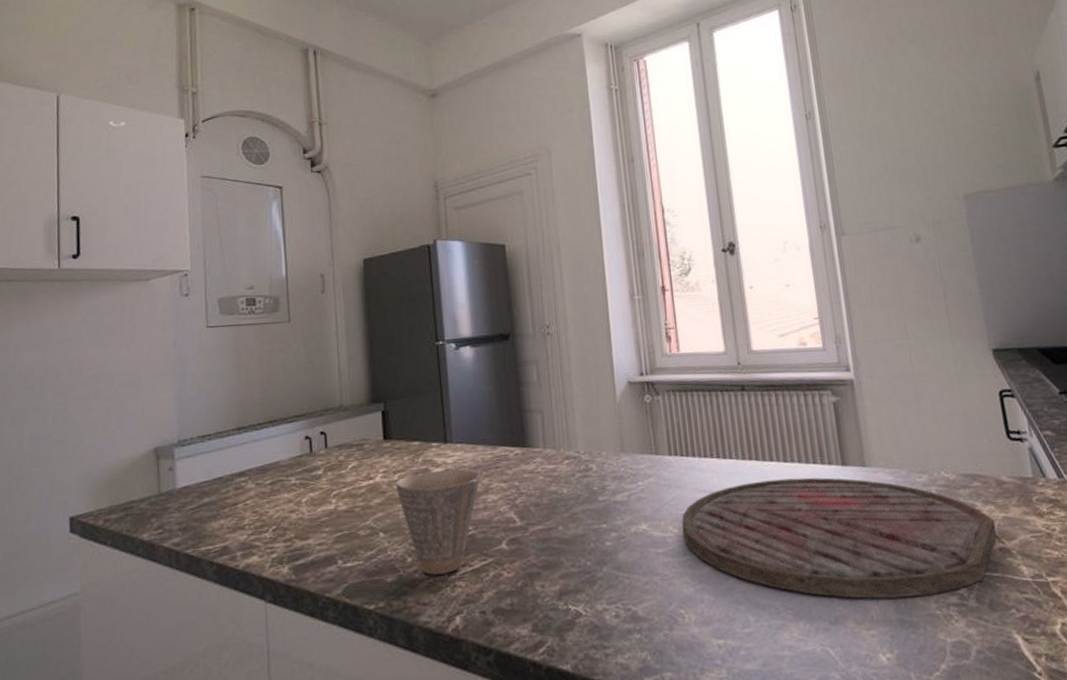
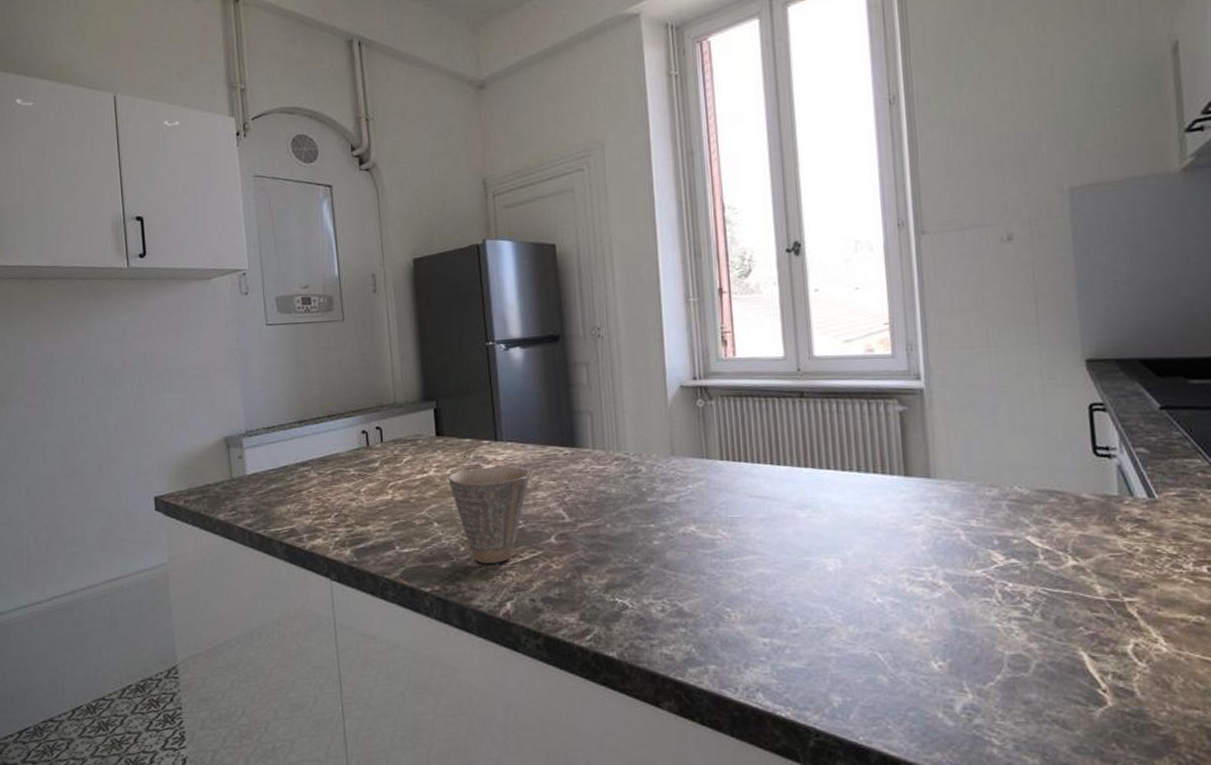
cutting board: present [681,477,997,599] -> none [731,487,1071,609]

